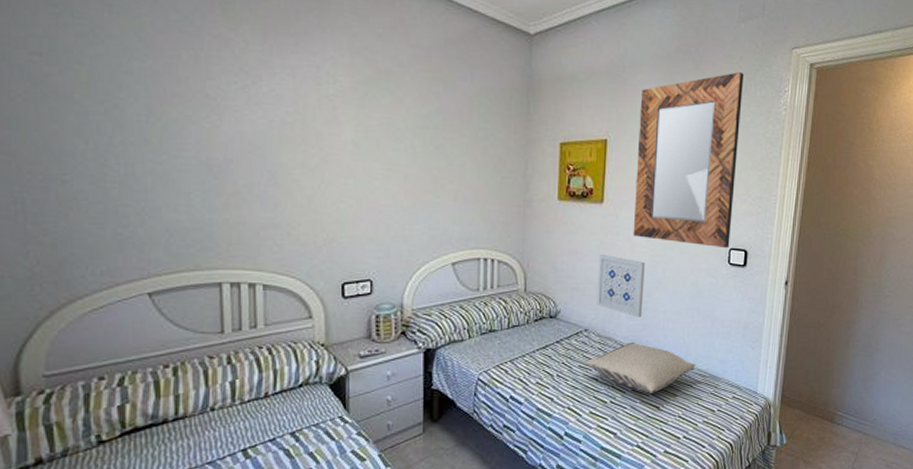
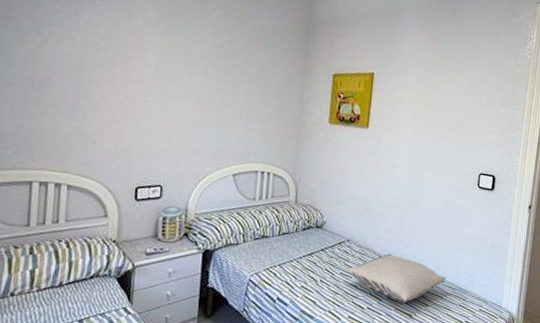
wall art: present [597,255,645,318] -> none [359,173,403,232]
home mirror: present [633,71,745,249] -> none [393,20,495,173]

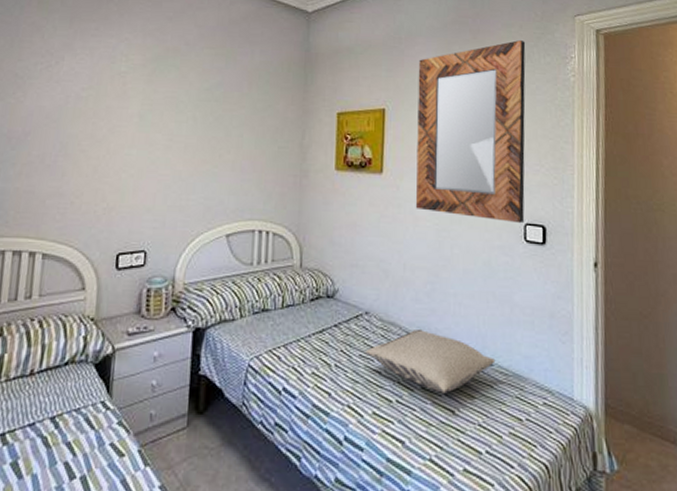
home mirror: none [393,20,495,173] -> present [415,39,526,224]

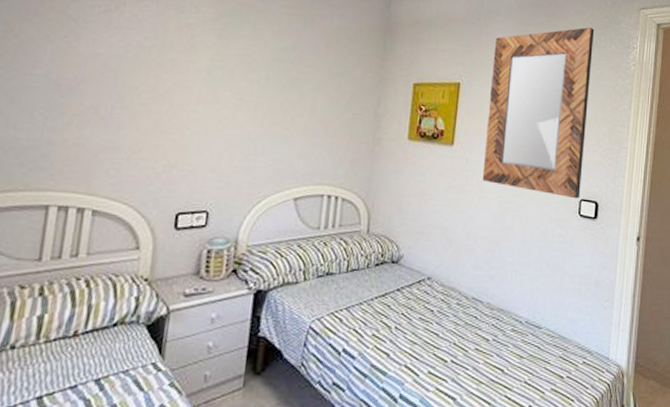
pillow: present [365,328,496,393] -> none [424,294,544,354]

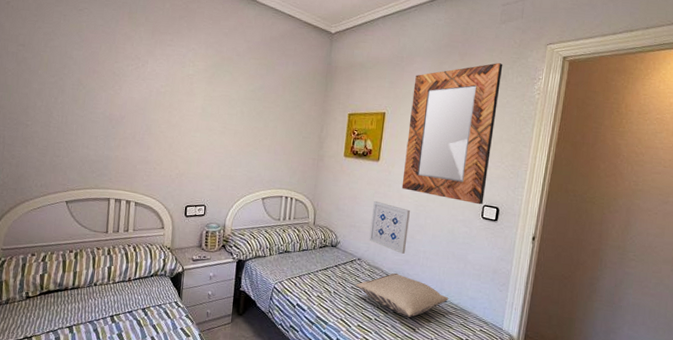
pillow: none [424,294,544,354] -> present [355,273,449,317]
wall art: none [442,198,493,269] -> present [369,201,410,255]

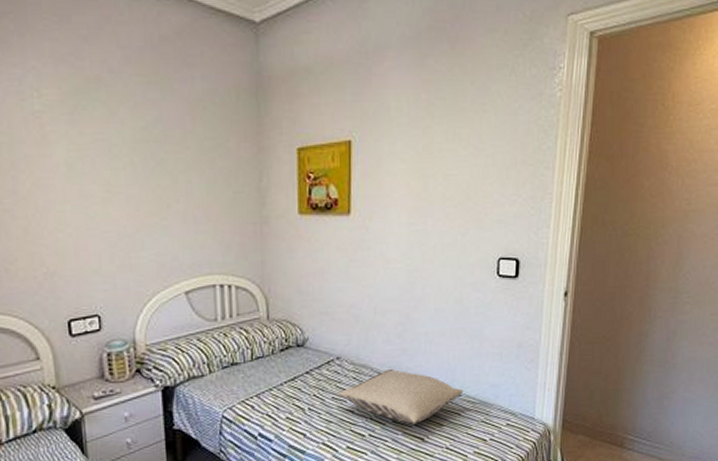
wall art: present [369,201,410,255] -> none [348,273,401,342]
home mirror: present [401,62,503,205] -> none [386,48,510,258]

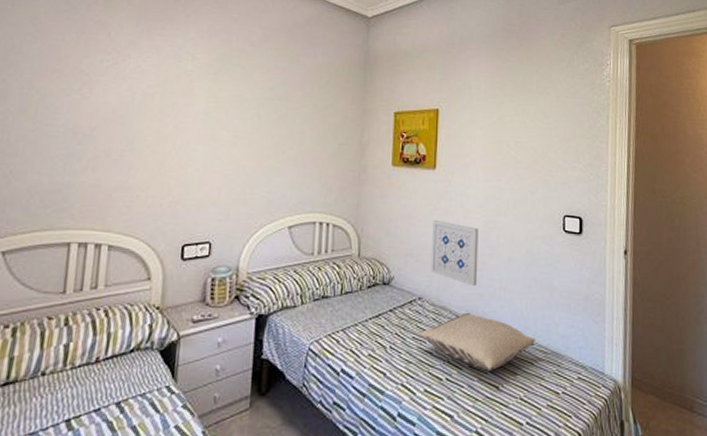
wall art: none [348,273,401,342] -> present [430,220,478,287]

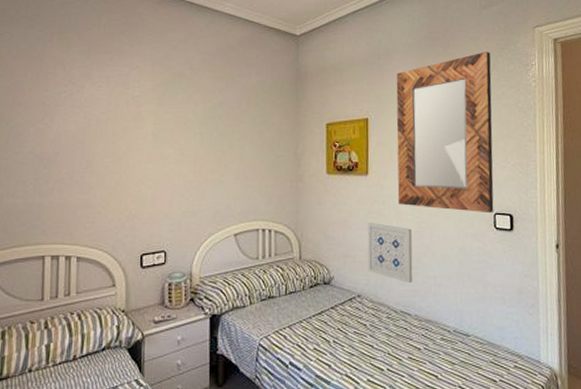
pillow: present [418,312,536,371] -> none [359,307,472,361]
home mirror: none [465,47,567,215] -> present [396,51,494,213]

